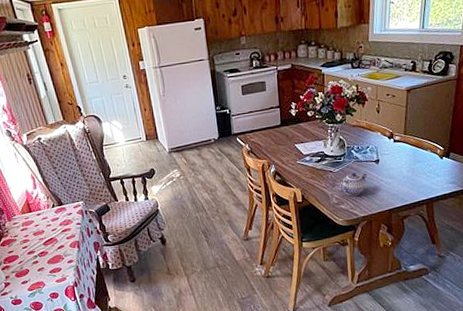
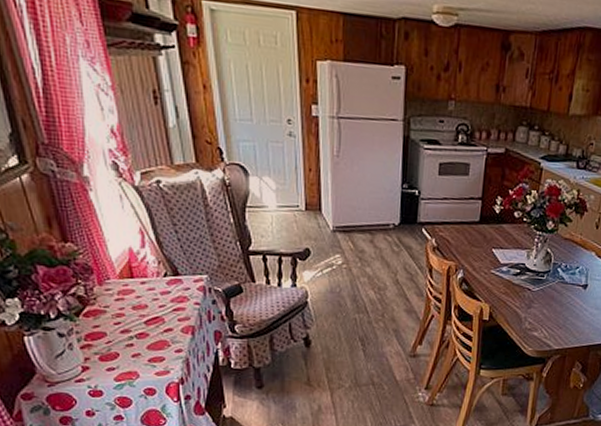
teapot: present [339,172,367,196] -> none [535,295,571,323]

